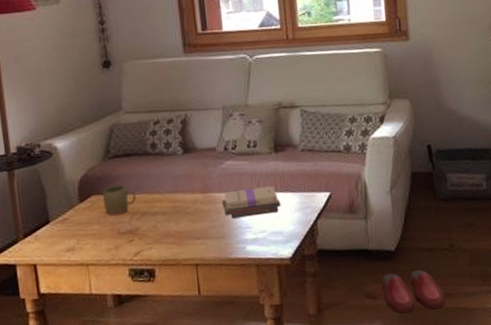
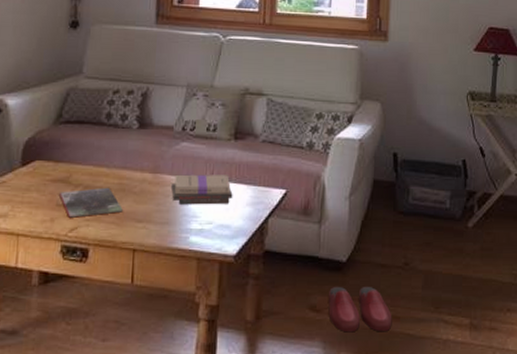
mug: present [102,184,136,216] -> none [46,152,82,185]
magazine: none [119,211,181,244] -> present [59,187,123,218]

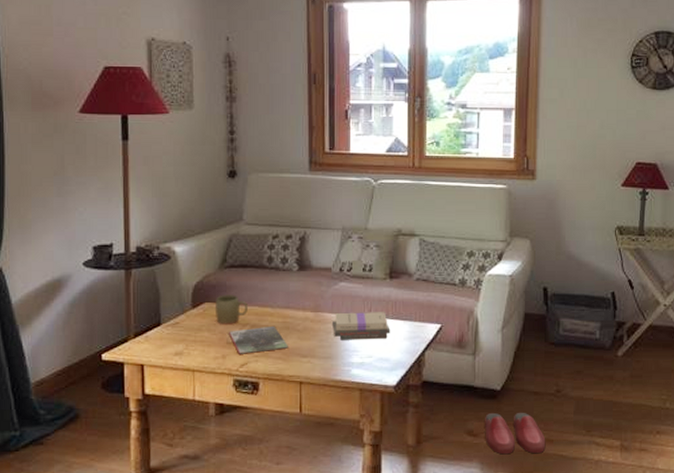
mug: none [46,152,82,185] -> present [214,295,248,325]

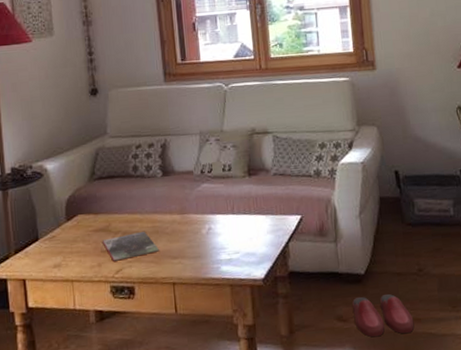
mug: present [214,295,248,325] -> none [87,205,118,234]
books: present [331,312,391,340] -> none [197,208,254,239]

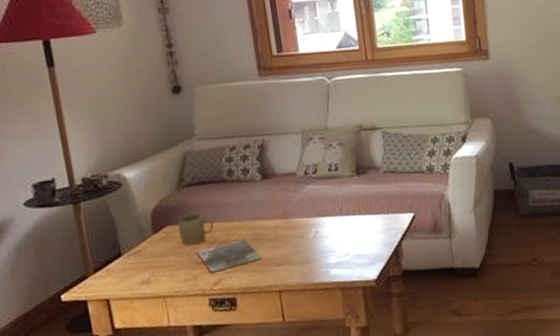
mug: none [87,205,118,234] -> present [177,213,214,246]
slippers: present [352,293,415,338] -> none [468,285,529,329]

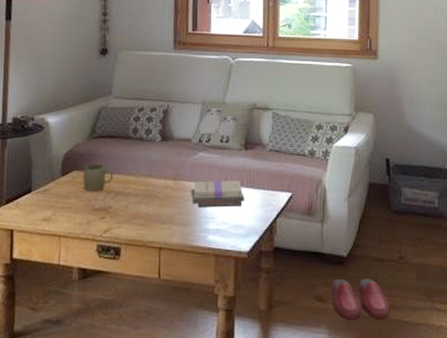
magazine: present [197,238,262,273] -> none [94,193,149,220]
books: none [303,209,365,243] -> present [190,181,245,208]
slippers: none [468,285,529,329] -> present [332,278,390,320]

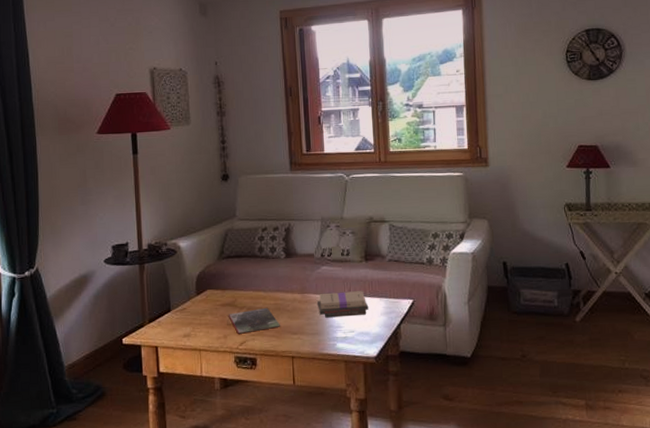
mug: present [82,163,113,192] -> none [215,282,244,308]
magazine: none [94,193,149,220] -> present [229,307,280,334]
slippers: present [332,278,390,320] -> none [458,376,516,417]

